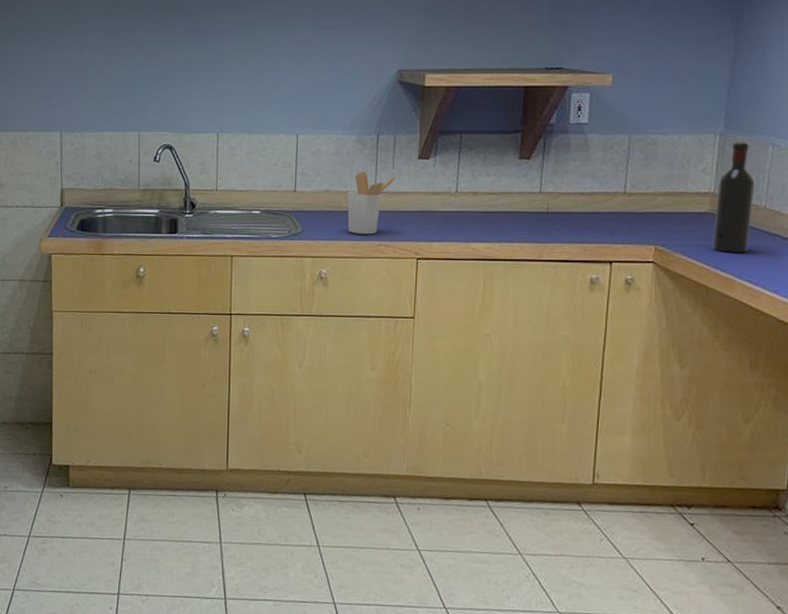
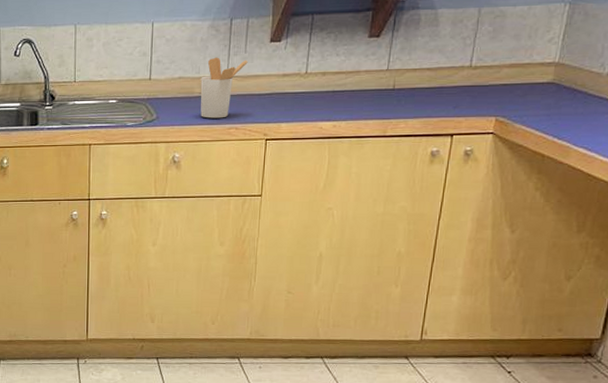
wine bottle: present [712,142,755,253] -> none [551,10,600,121]

